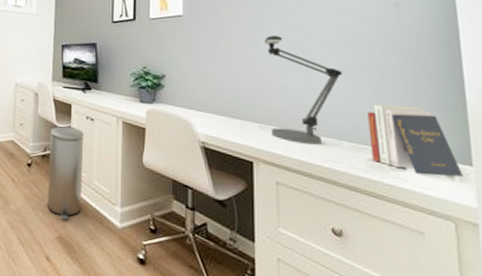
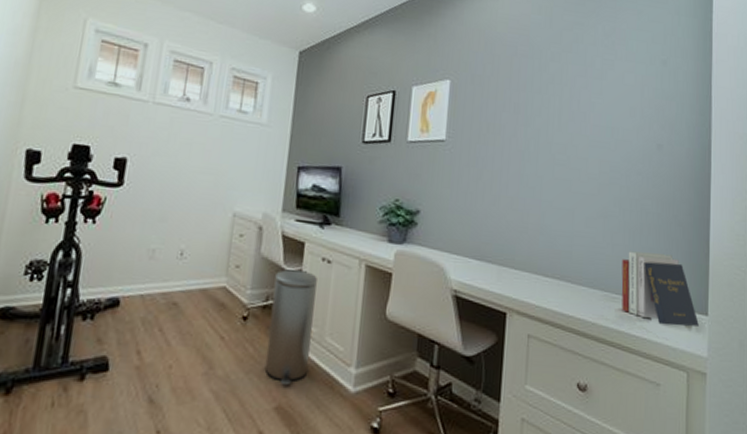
desk lamp: present [265,35,343,145] -> none [528,171,603,294]

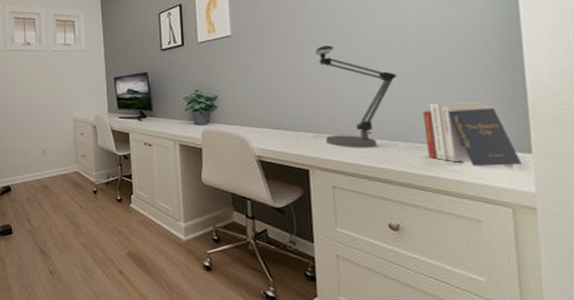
pedal bin: present [264,269,317,386] -> none [111,154,148,238]
desk lamp: none [528,171,603,294] -> present [315,45,397,148]

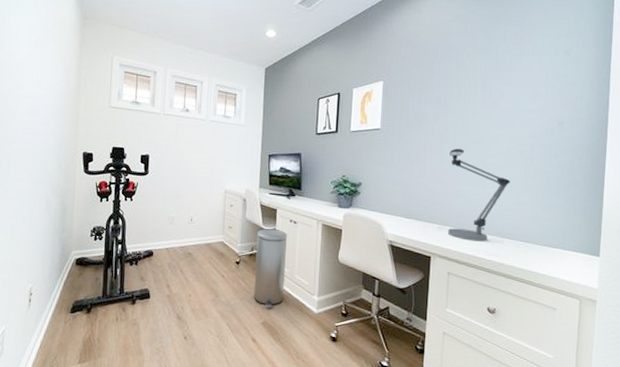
pedal bin: none [111,154,148,238] -> present [253,229,287,308]
books: present [423,101,522,166] -> none [525,208,591,265]

